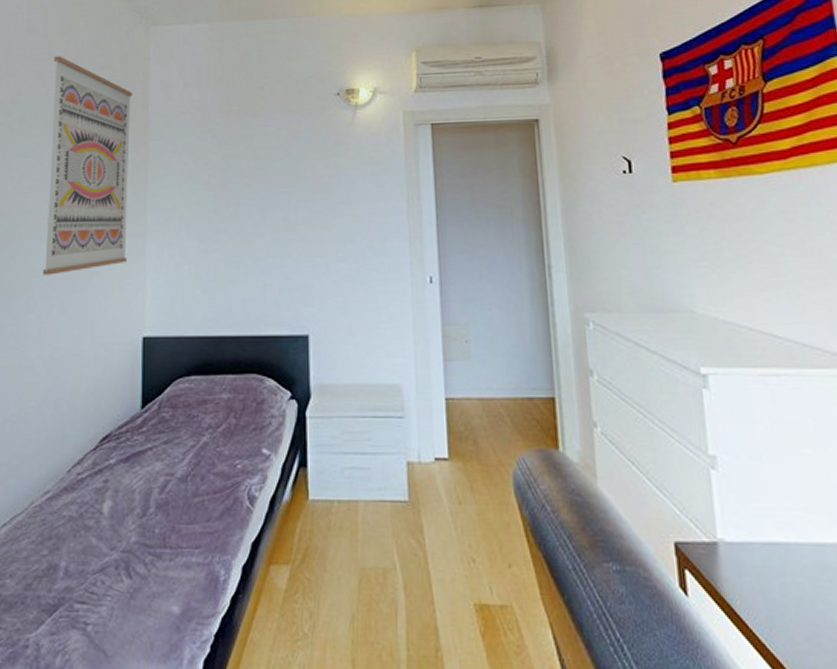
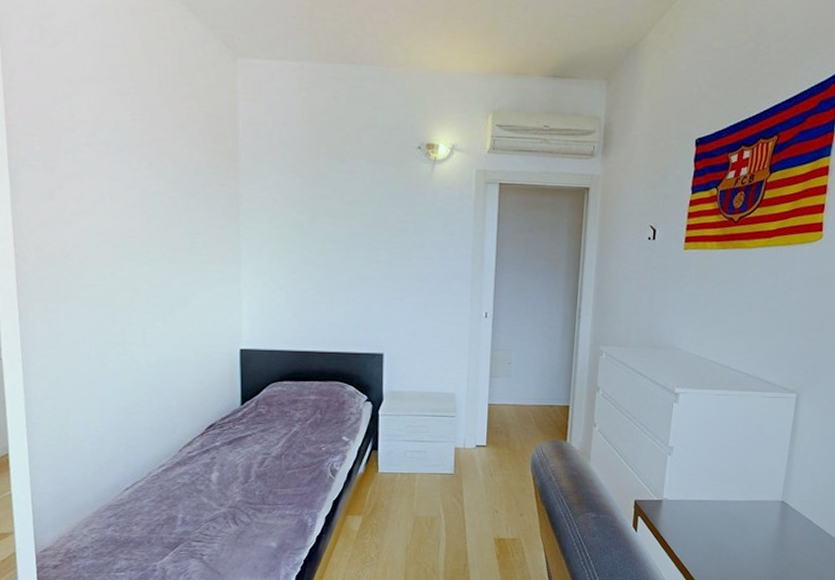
wall art: present [43,56,132,275] -> none [136,78,224,293]

